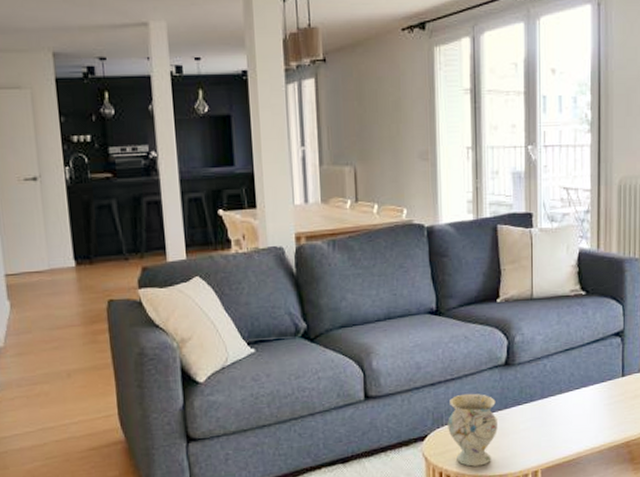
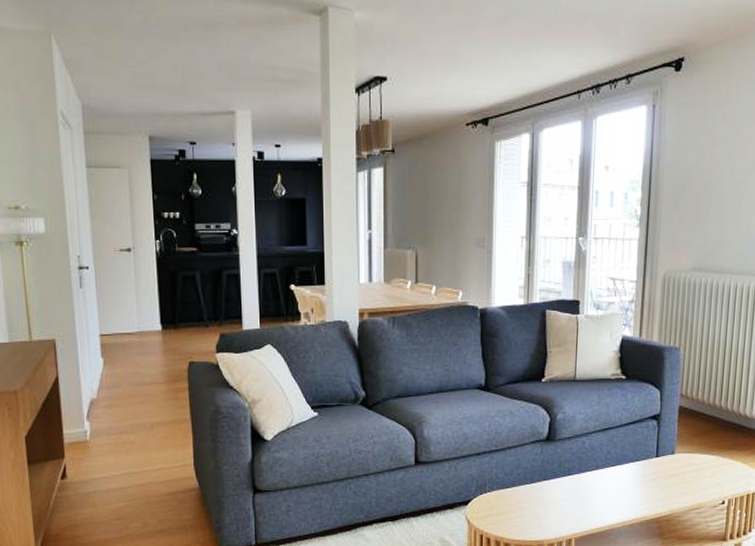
vase: present [448,393,498,467] -> none [490,464,536,531]

